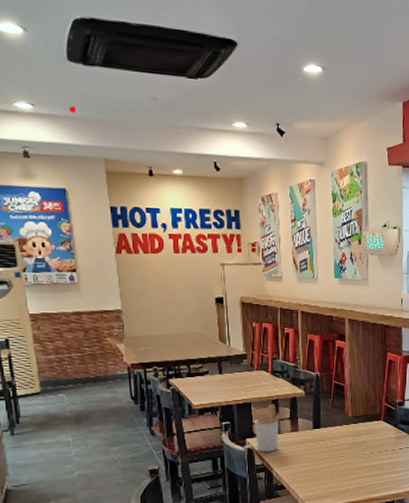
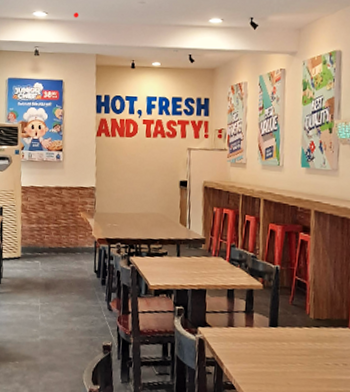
utensil holder: present [254,403,290,453] -> none [207,293,246,346]

